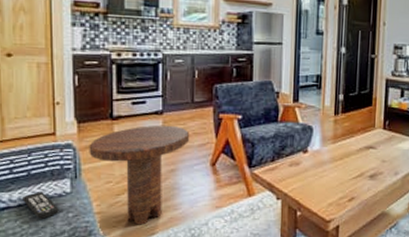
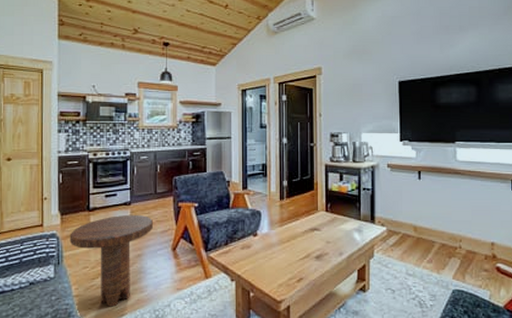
remote control: present [22,192,59,219] -> none [15,277,44,302]

